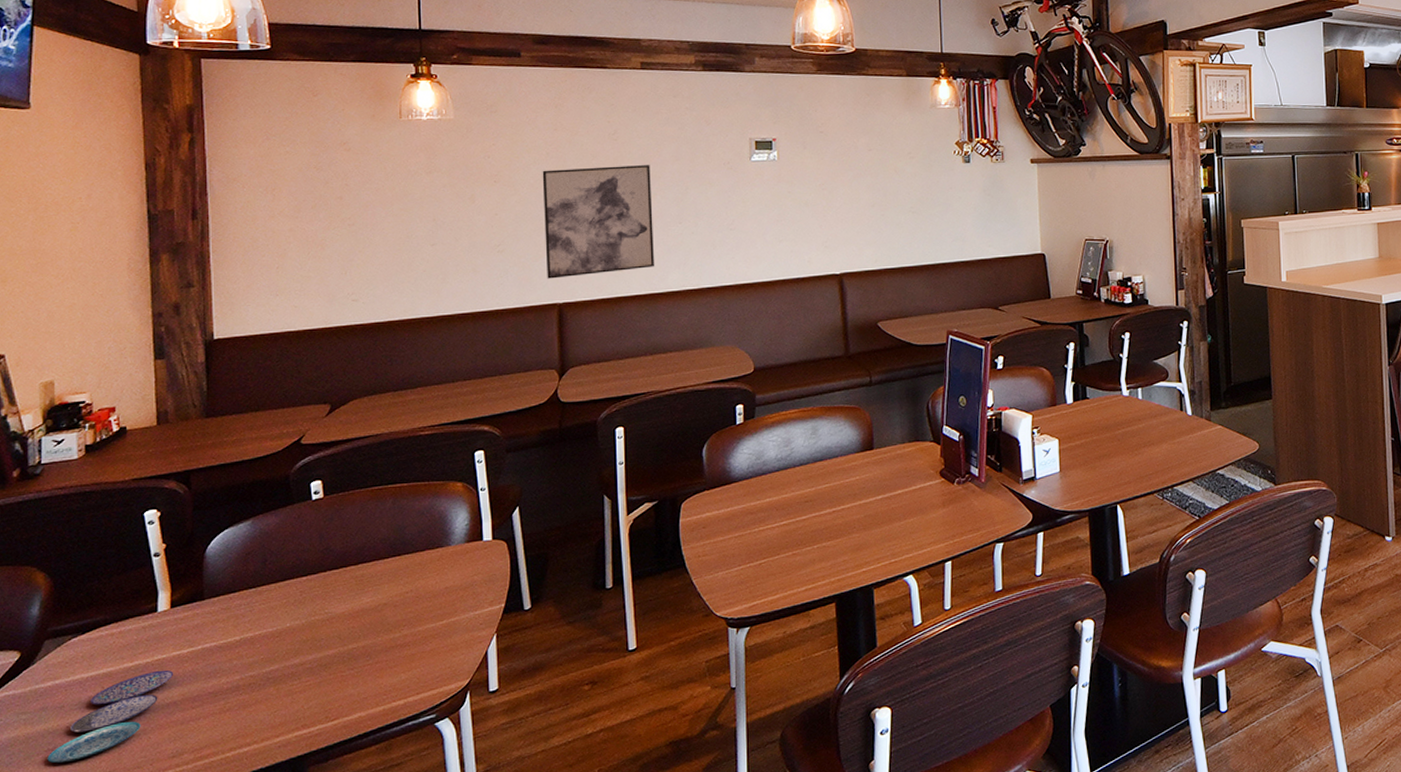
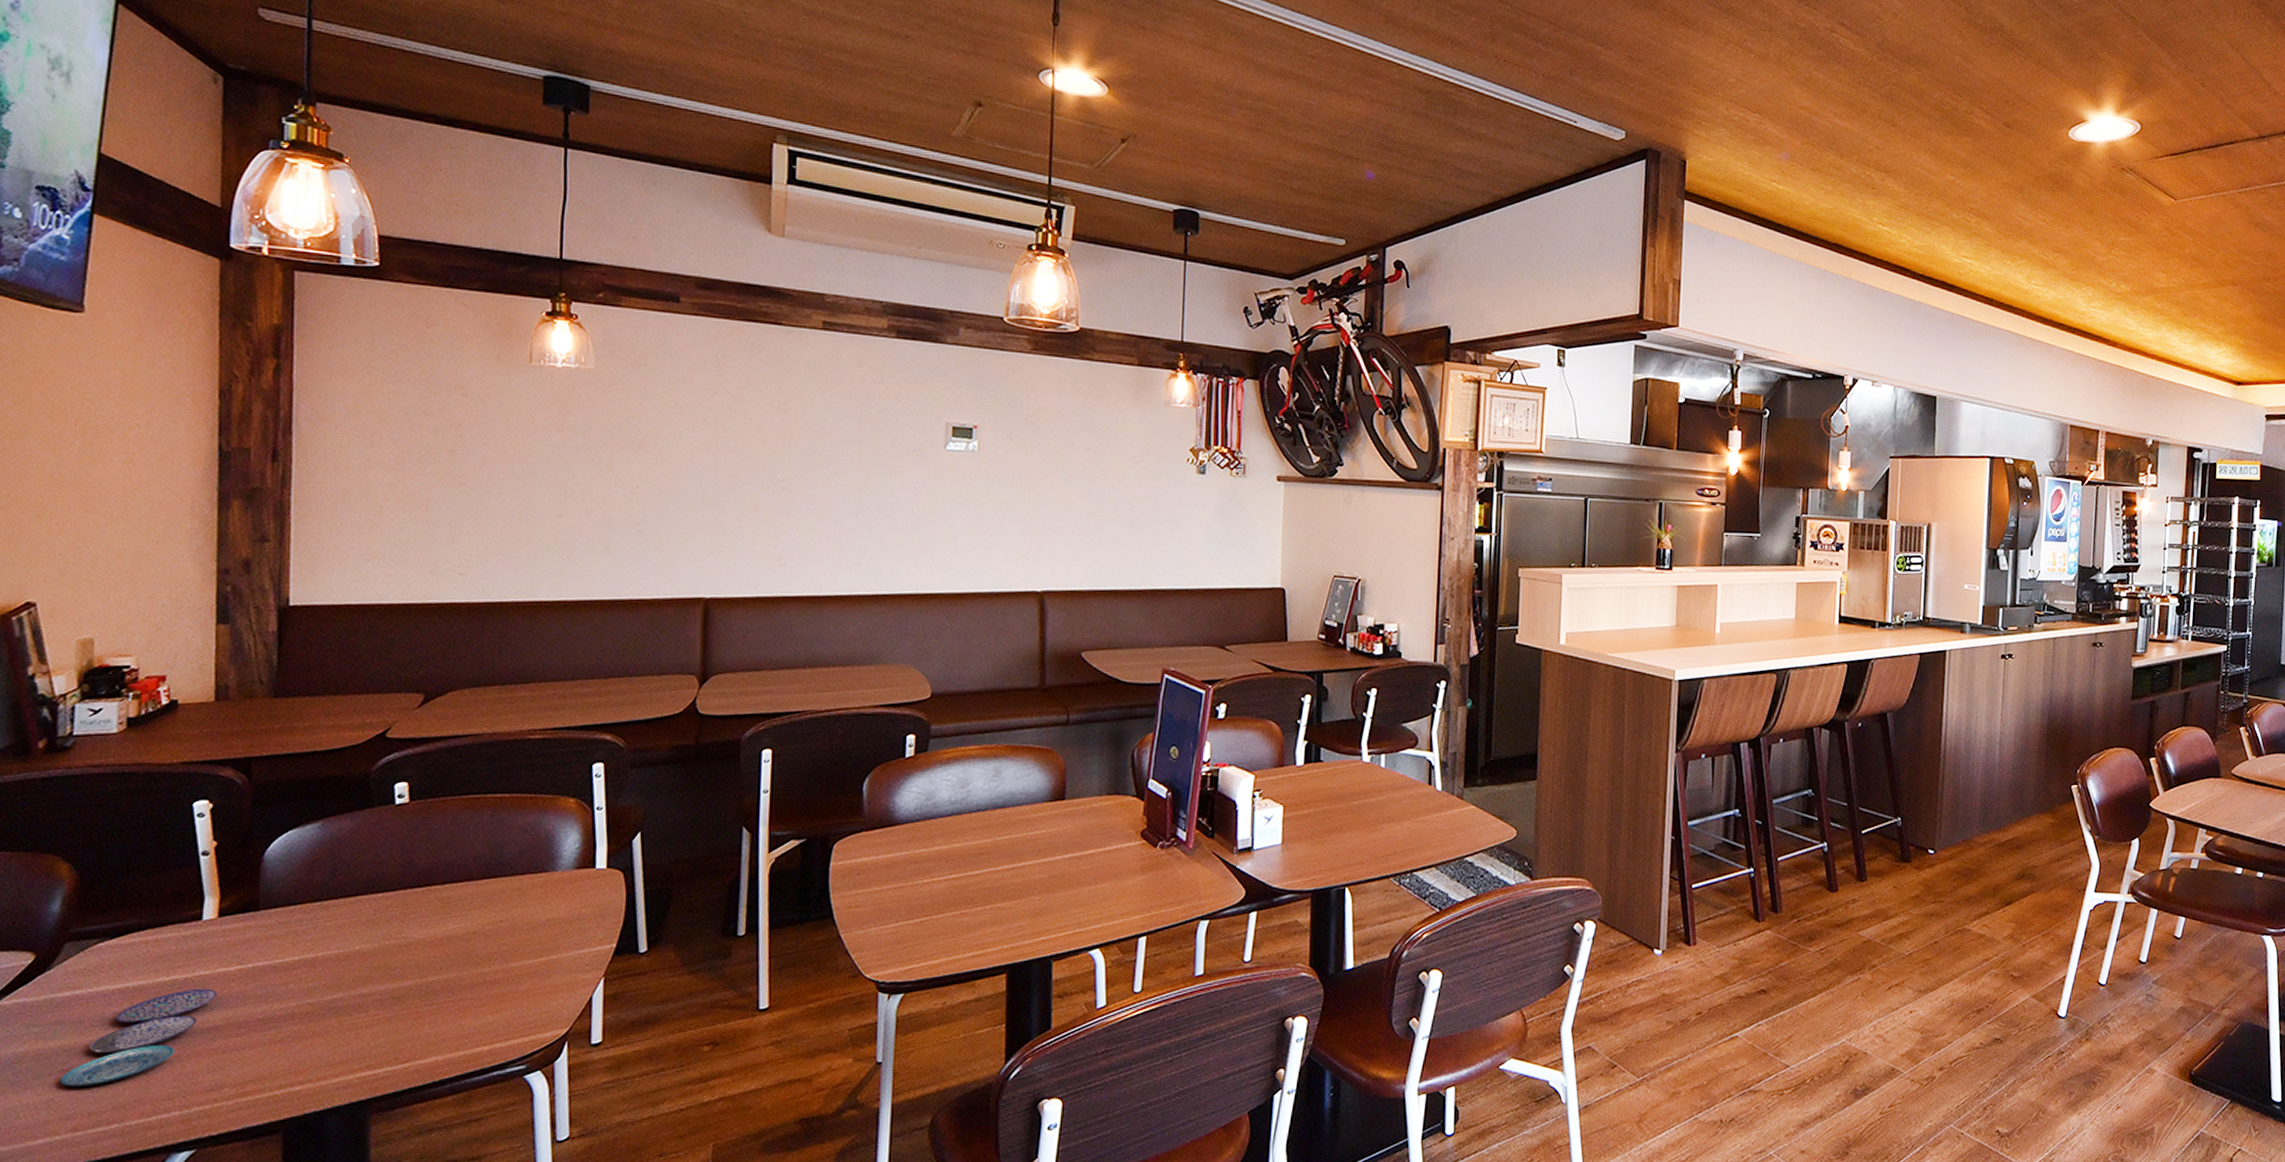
wall art: present [542,165,655,279] -> none [693,439,826,569]

